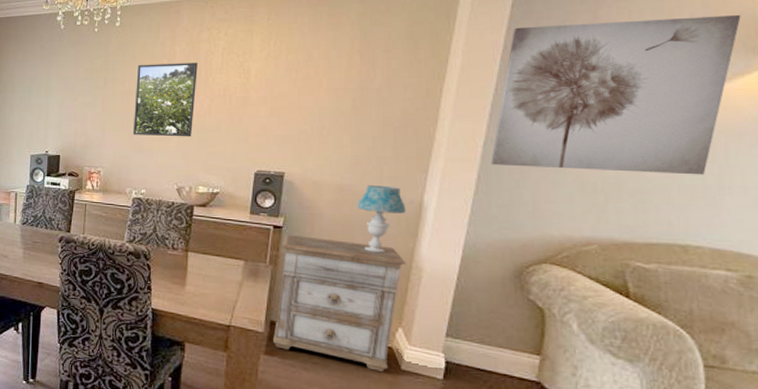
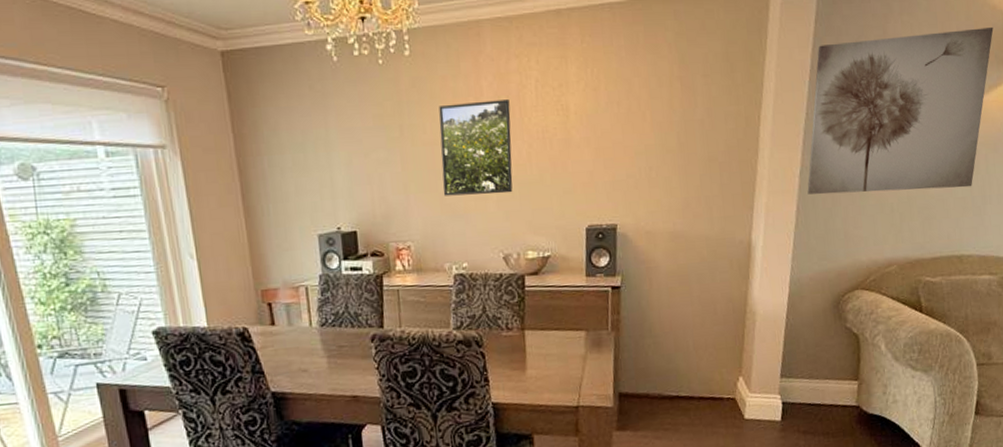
nightstand: present [273,234,406,372] -> none [622,293,741,426]
table lamp: present [356,185,406,253] -> none [690,227,737,302]

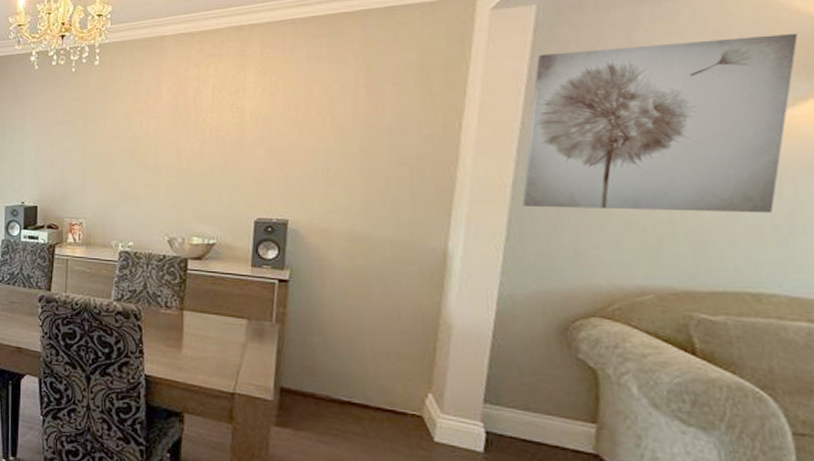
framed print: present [439,100,513,196] -> none [117,102,186,183]

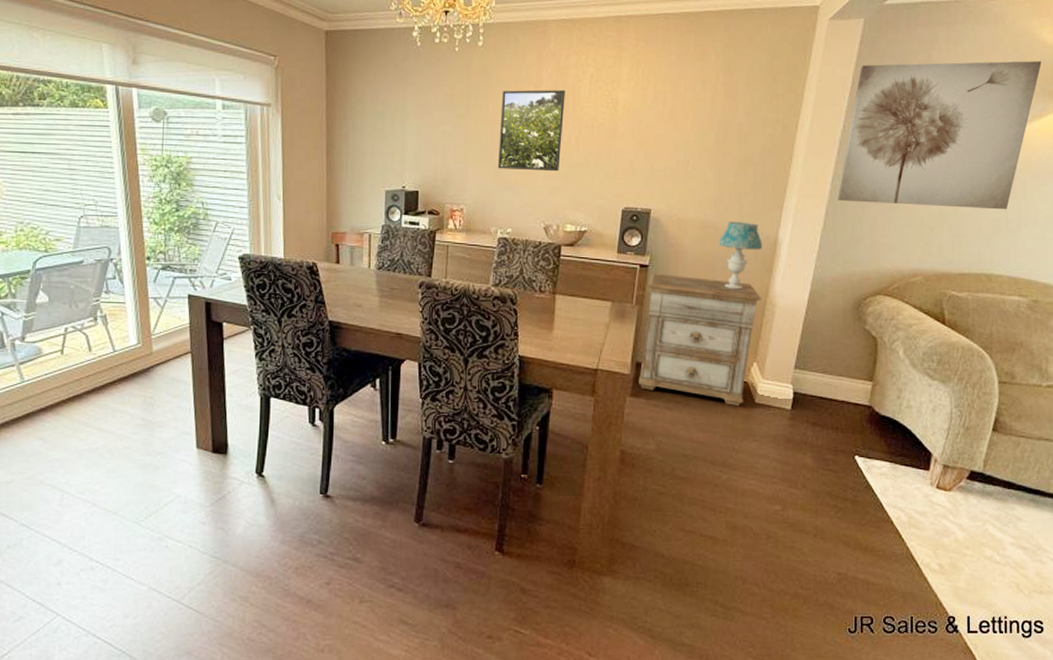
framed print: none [117,102,186,183] -> present [497,90,565,172]
nightstand: none [284,288,433,444] -> present [639,273,762,406]
table lamp: none [371,232,429,309] -> present [717,222,763,290]

